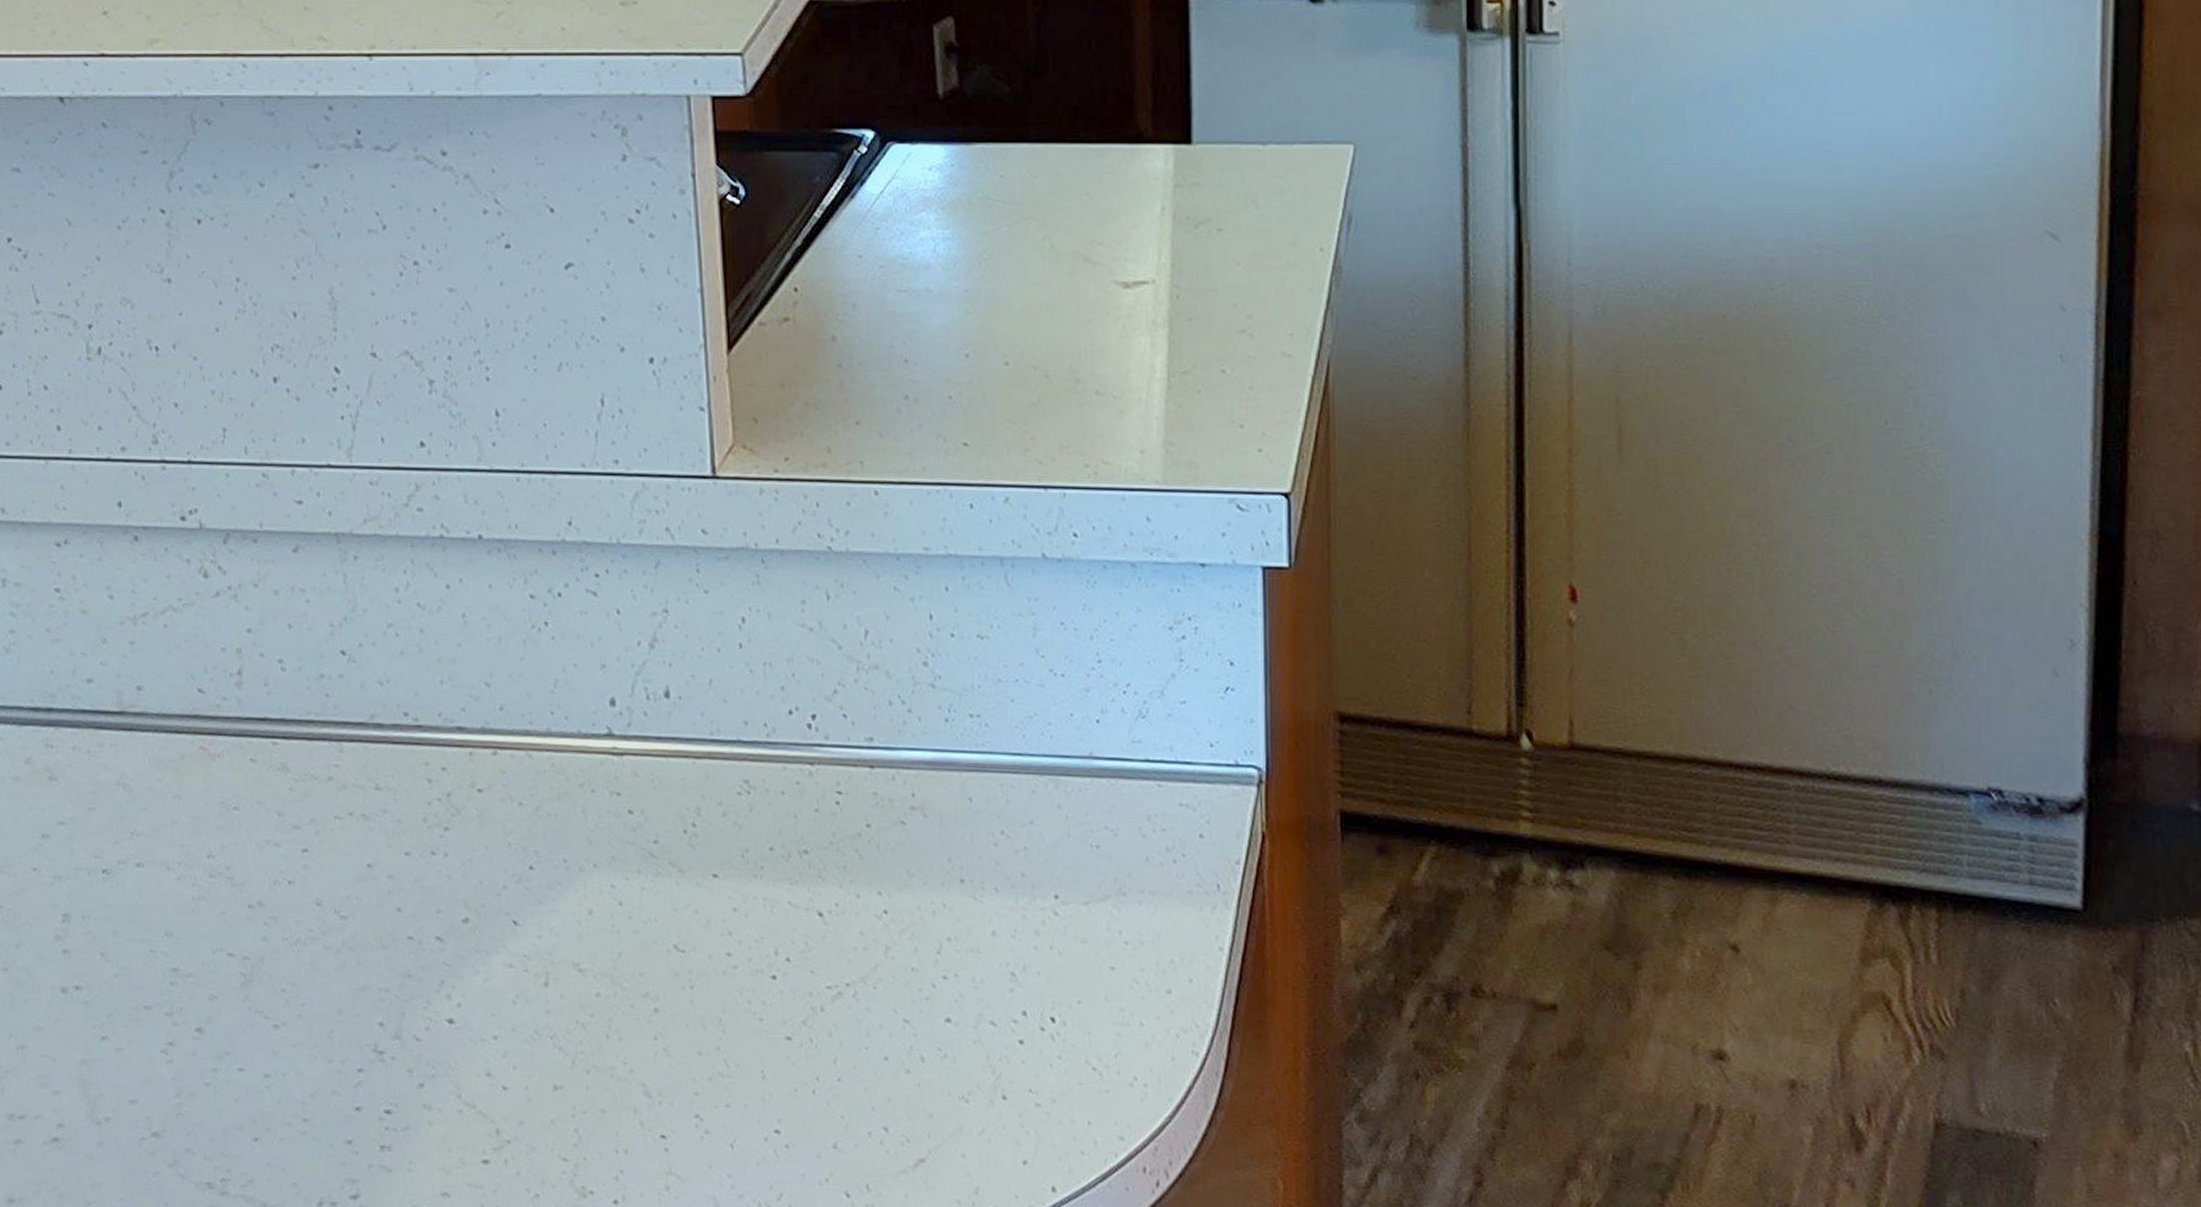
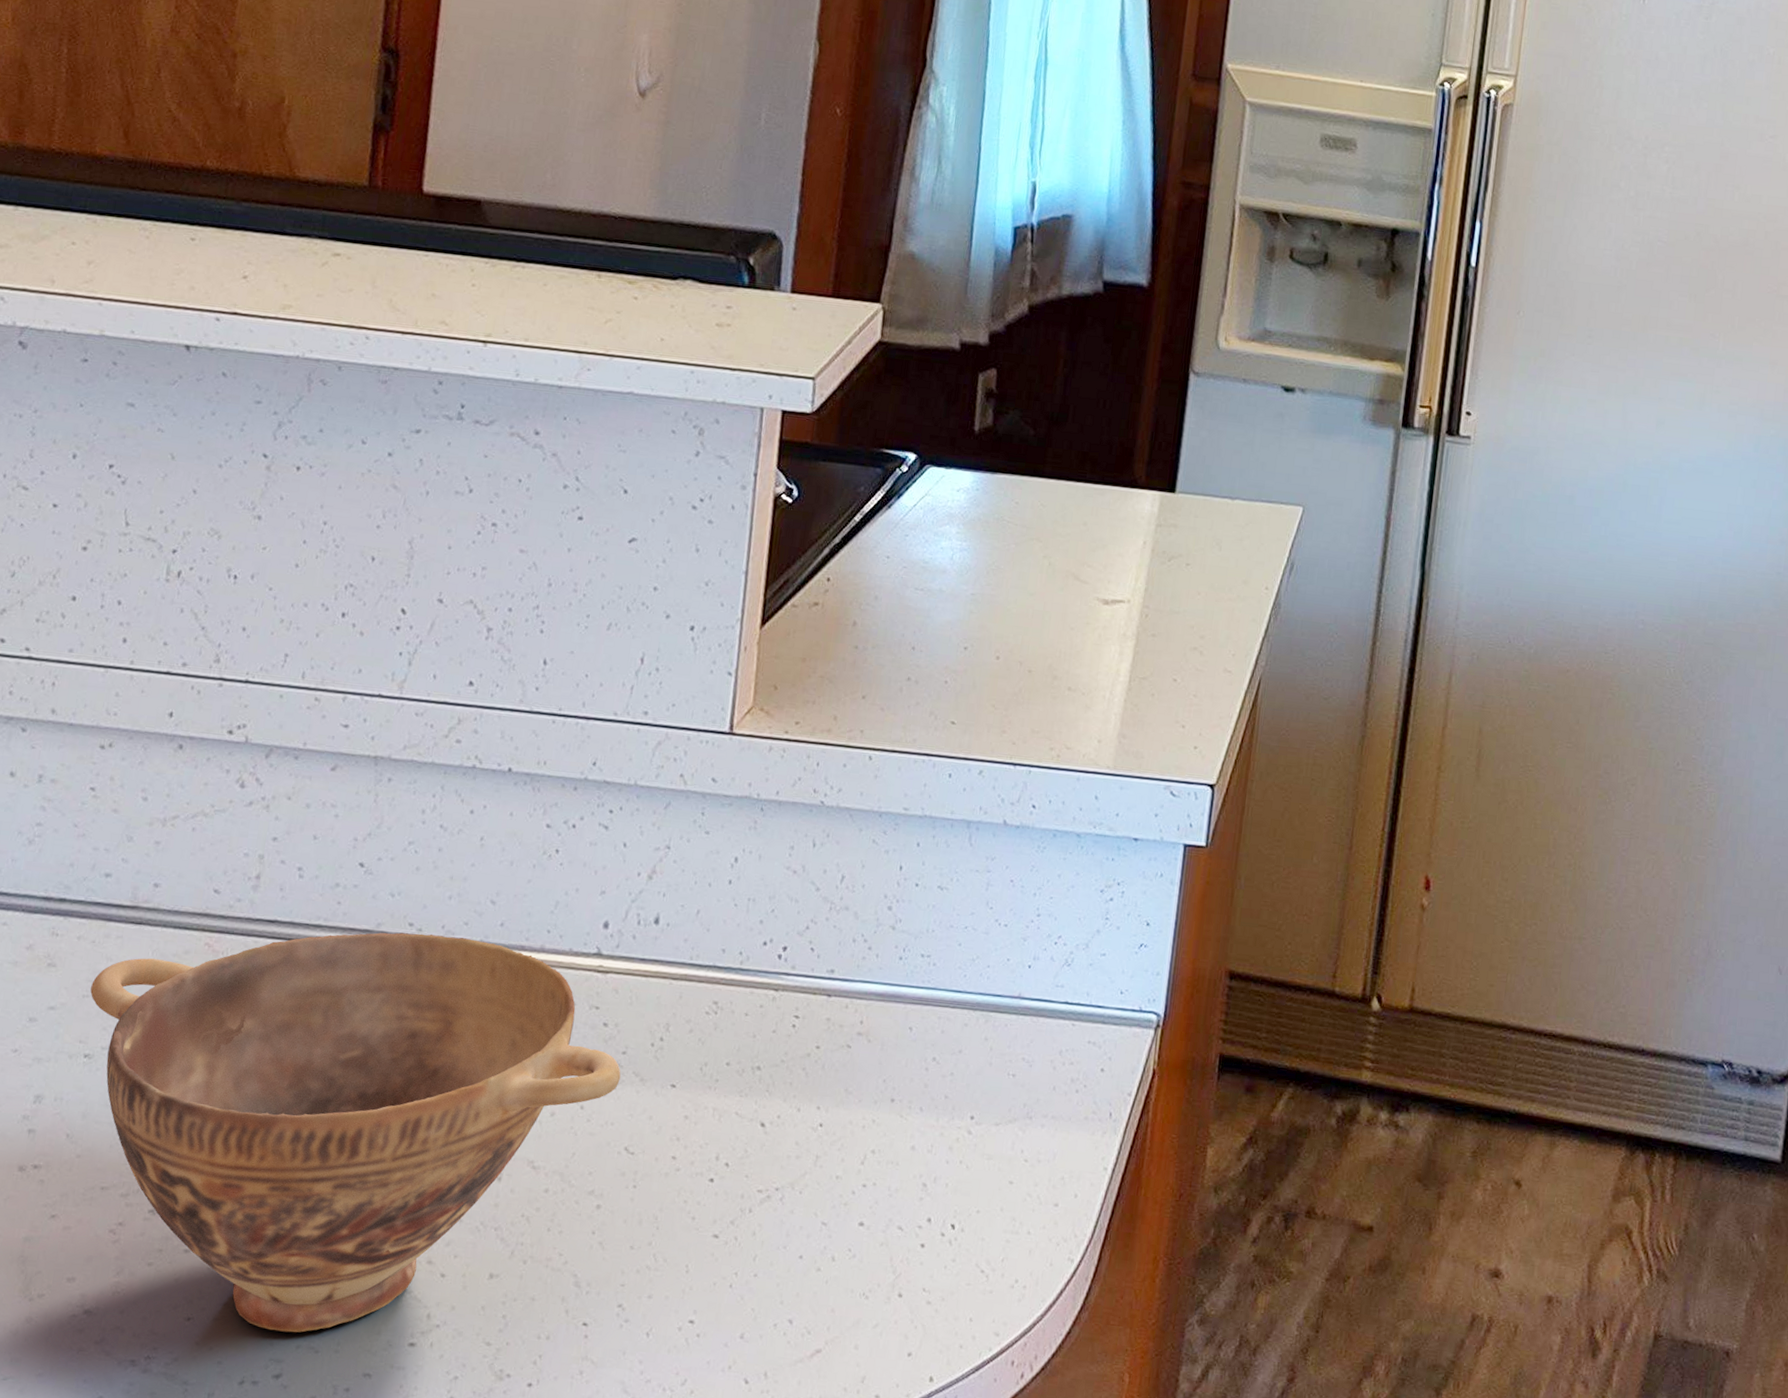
bowl: none [95,723,656,1152] -> present [90,932,621,1333]

